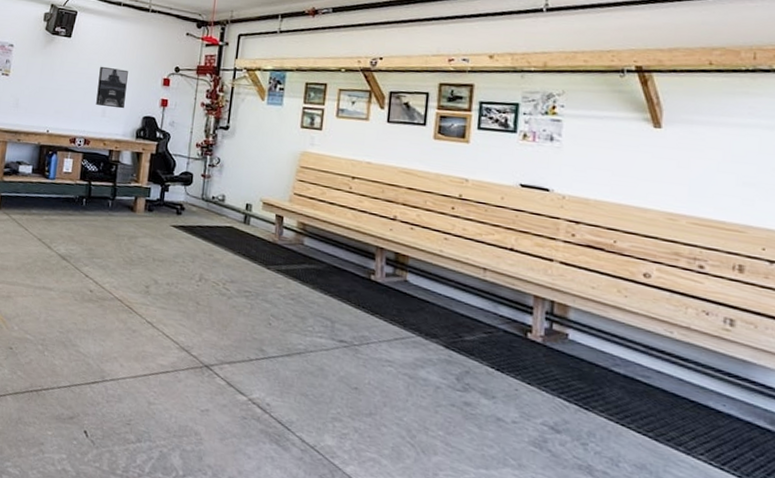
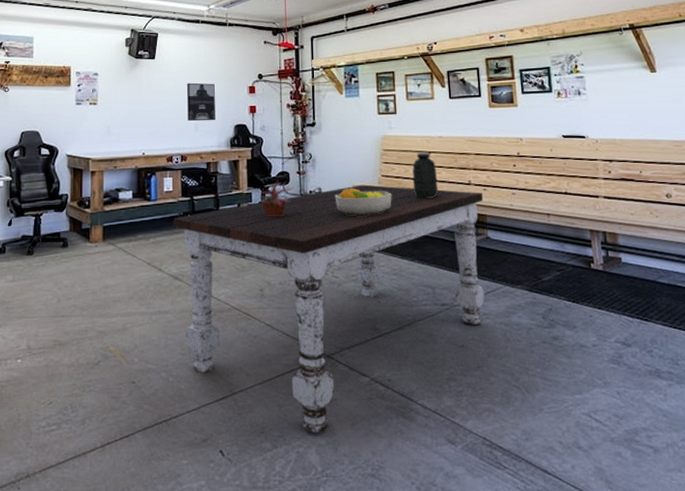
dining table: none [66,199,408,439] -> present [173,184,485,433]
potted plant: none [151,177,196,218] -> present [252,178,294,217]
fruit bowl: none [238,201,303,234] -> present [334,188,392,216]
water jug: none [327,175,358,228] -> present [412,152,439,200]

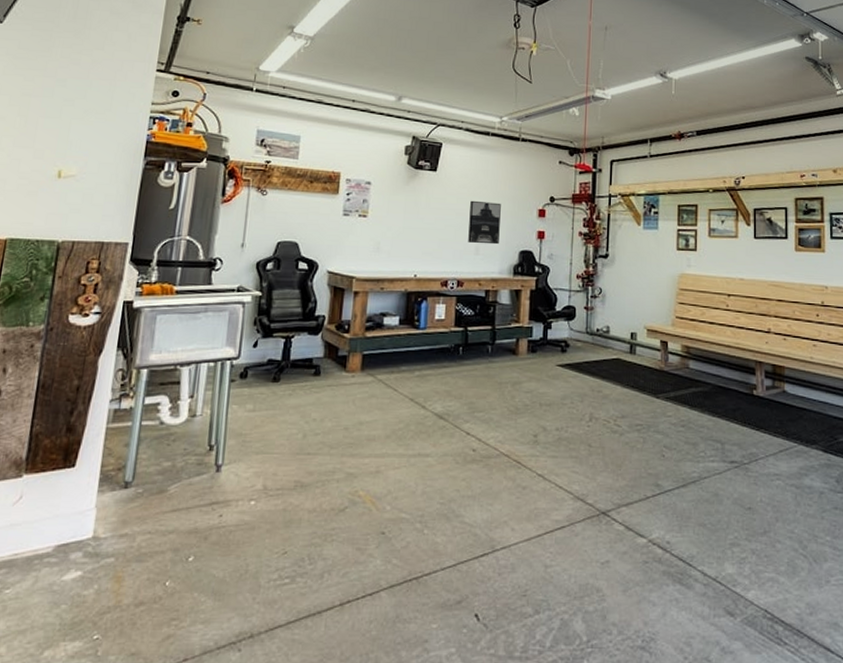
dining table: present [173,184,485,433] -> none [442,325,782,598]
potted plant: present [252,178,294,217] -> none [533,312,580,356]
fruit bowl: present [334,188,392,216] -> none [623,329,686,360]
water jug: present [412,152,439,200] -> none [708,294,736,346]

